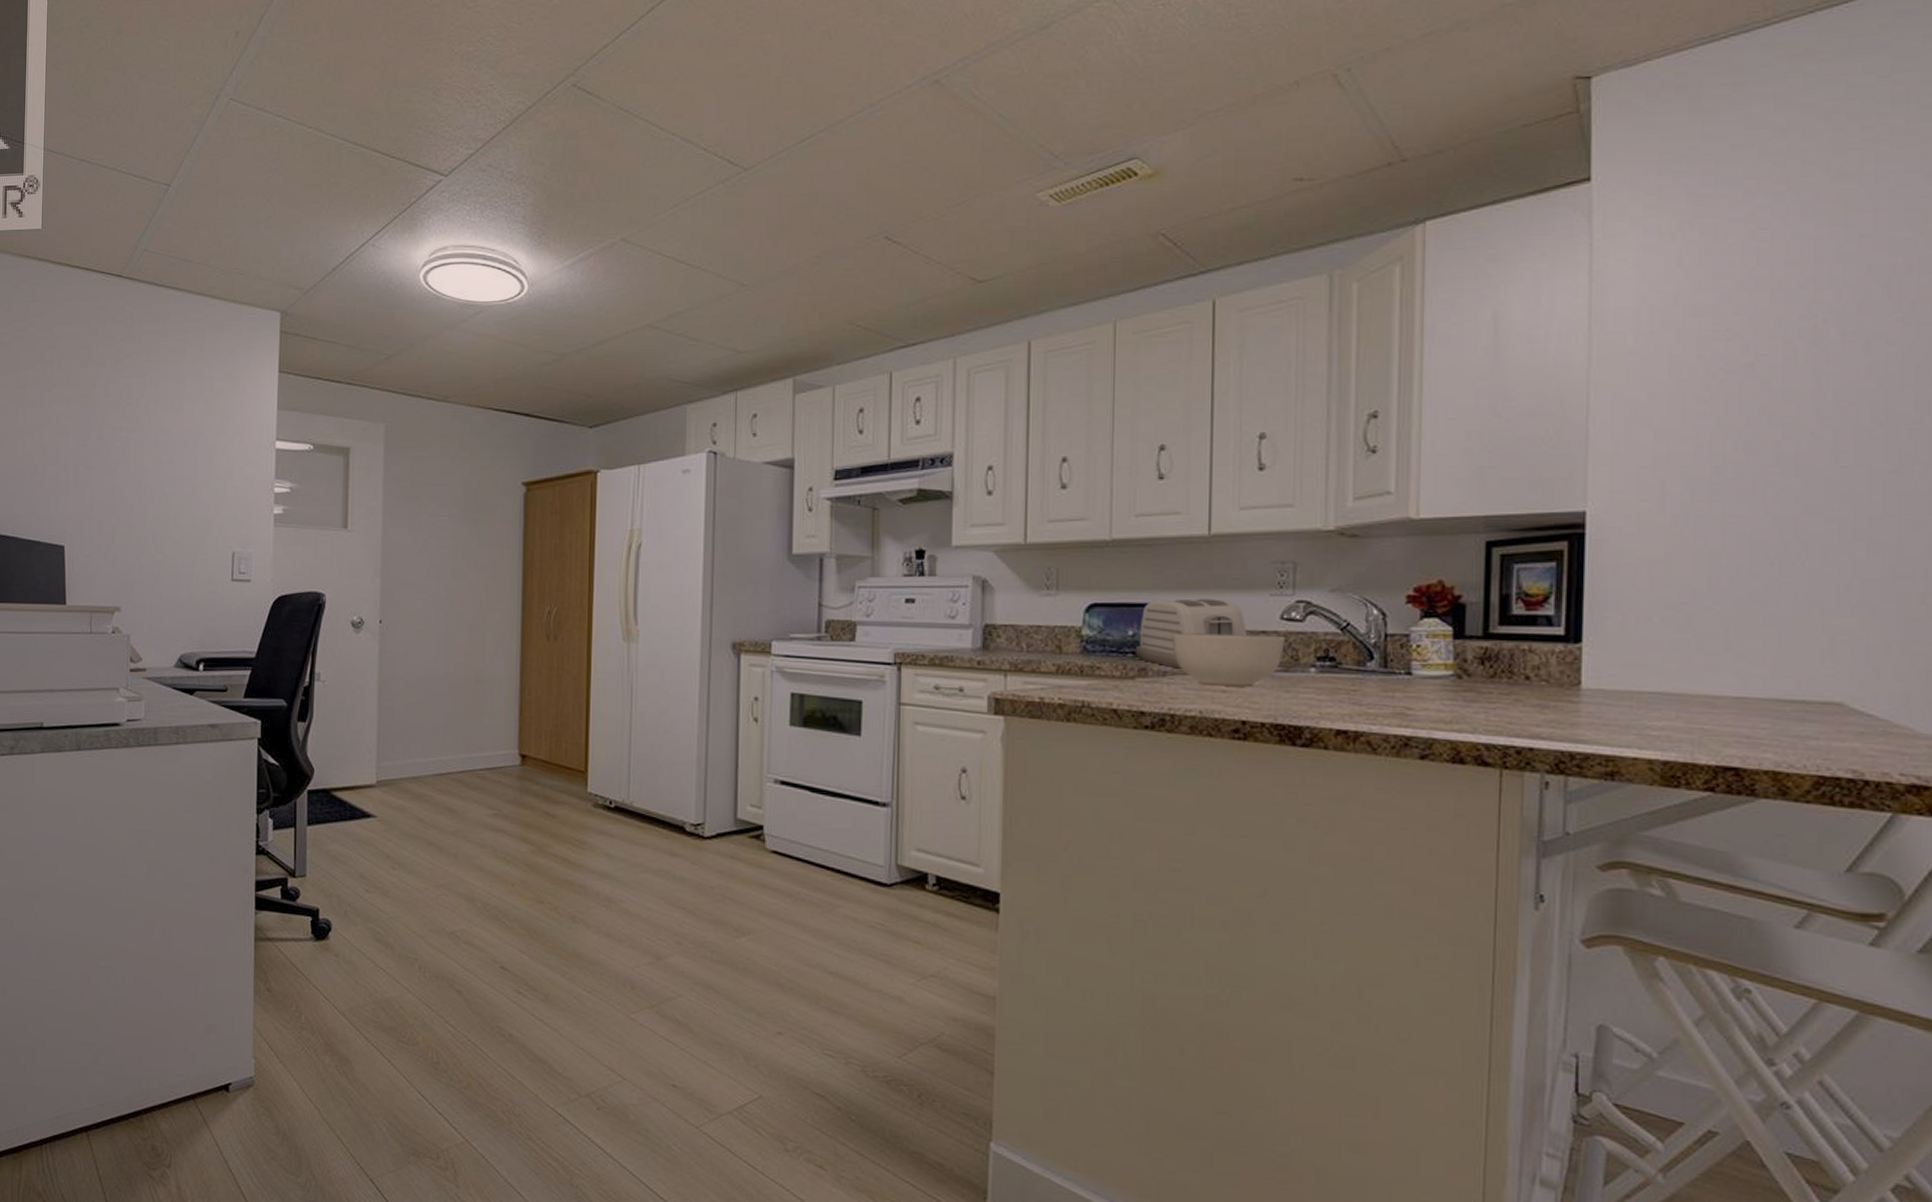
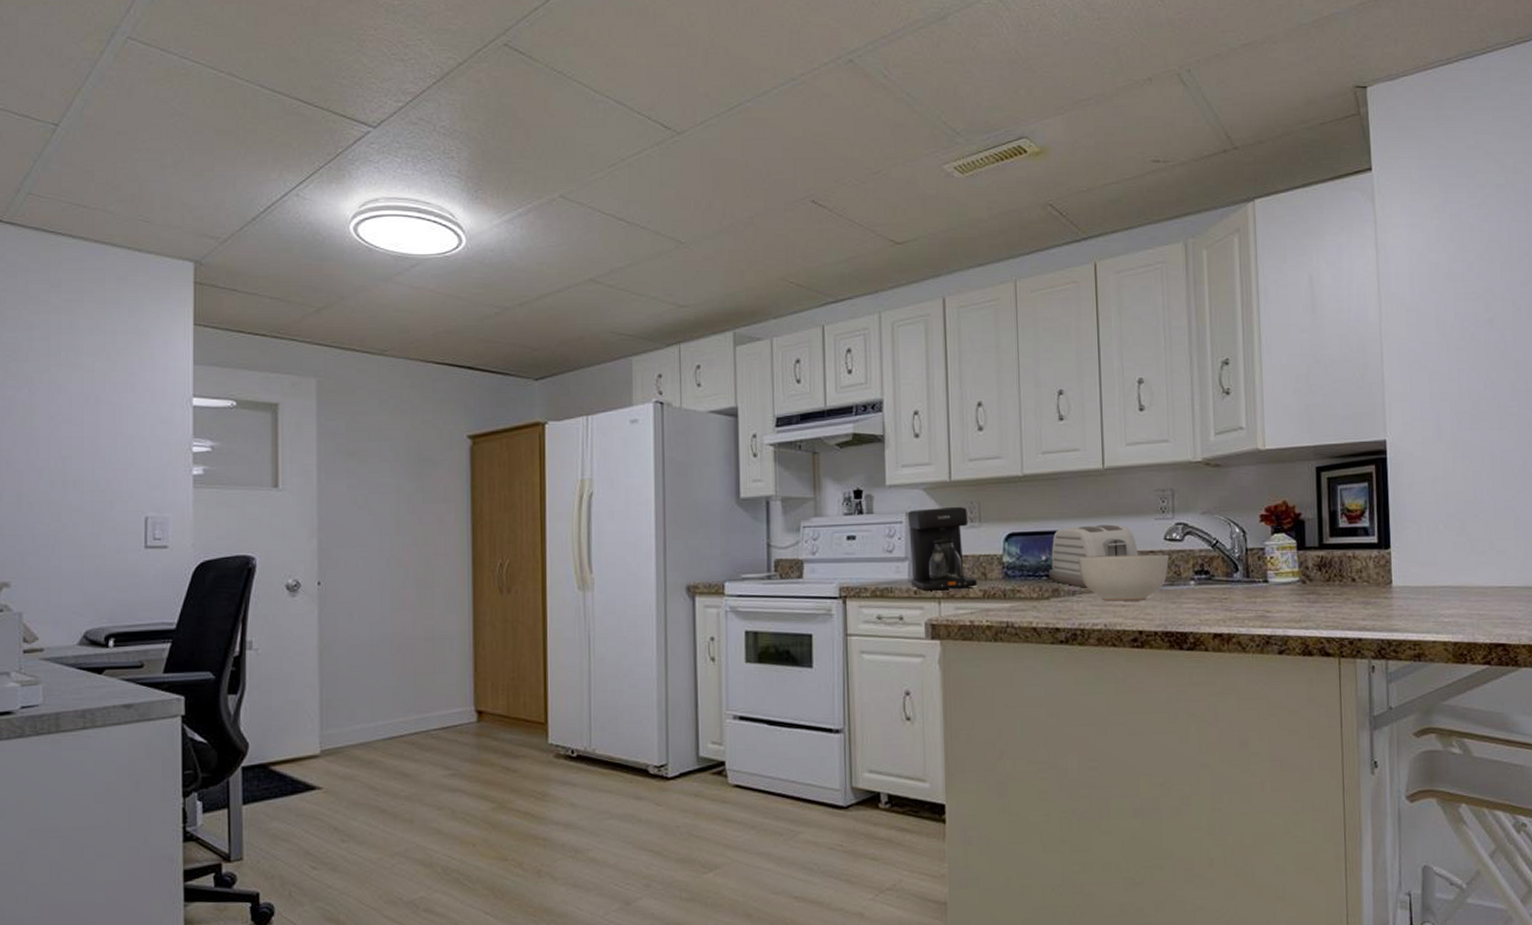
coffee maker: none [974,571,1050,662] -> present [907,506,977,591]

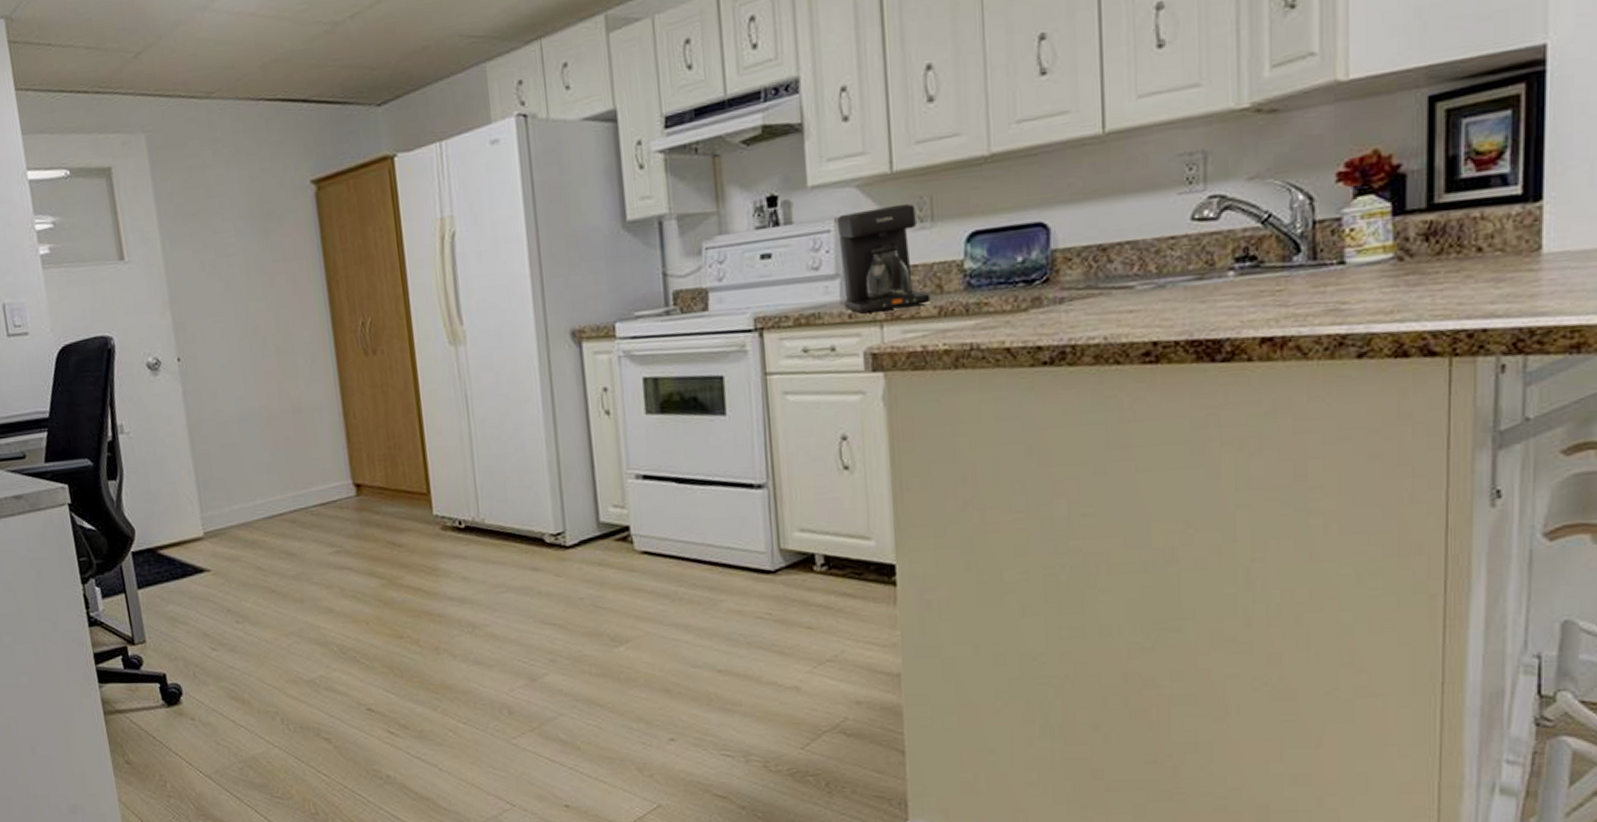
toaster: present [1048,524,1138,589] -> none [1026,206,1153,294]
bowl: present [1077,554,1170,601] -> none [1065,239,1199,307]

